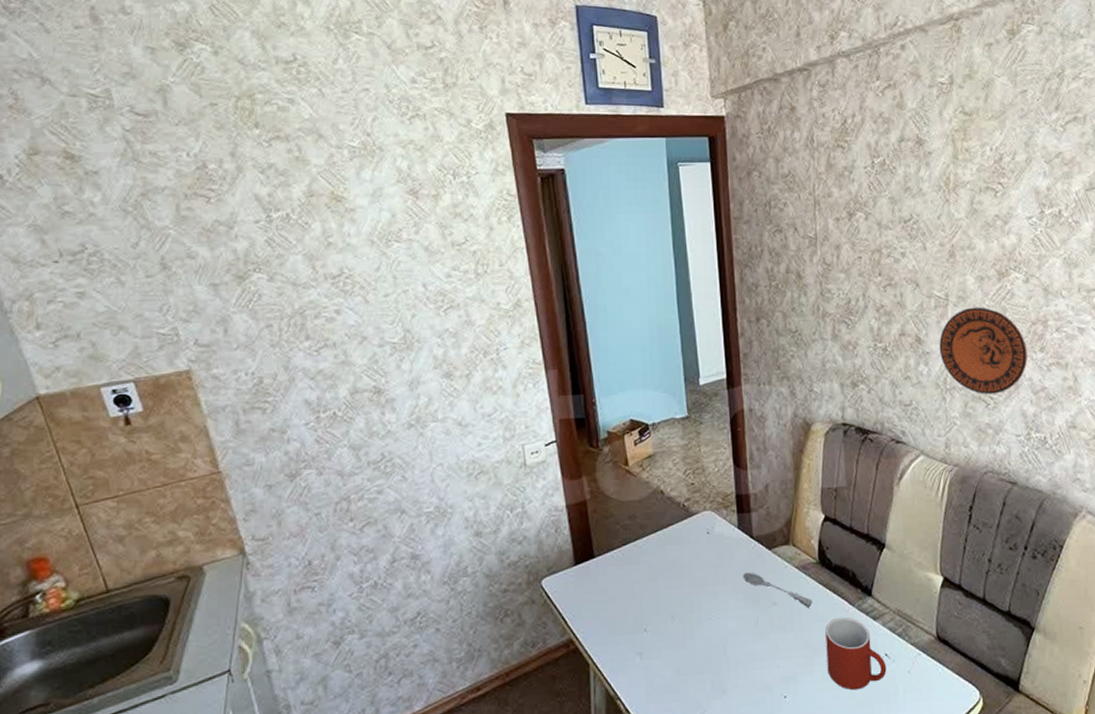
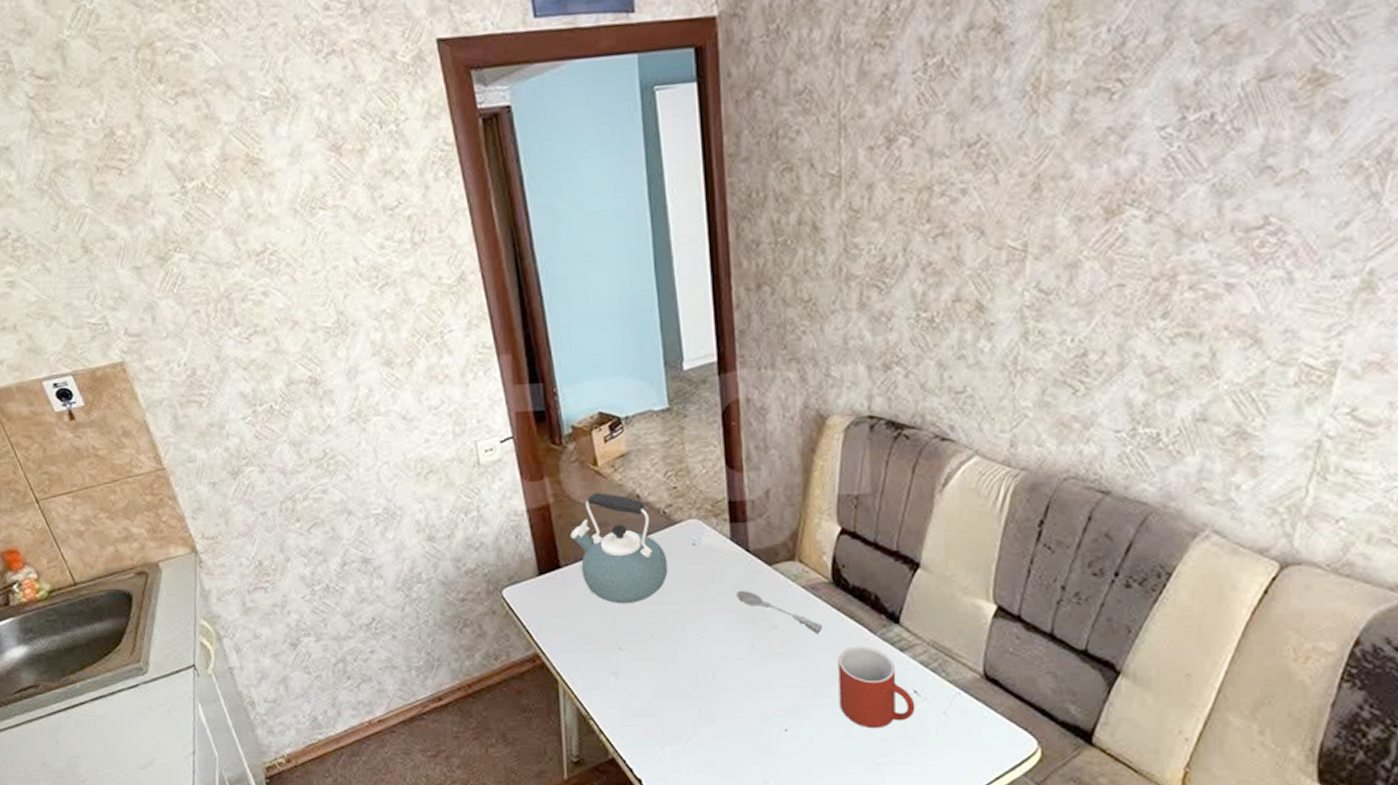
kettle: none [604,489,687,588] -> present [570,492,668,603]
decorative plate: present [939,307,1028,395] -> none [1010,259,1141,378]

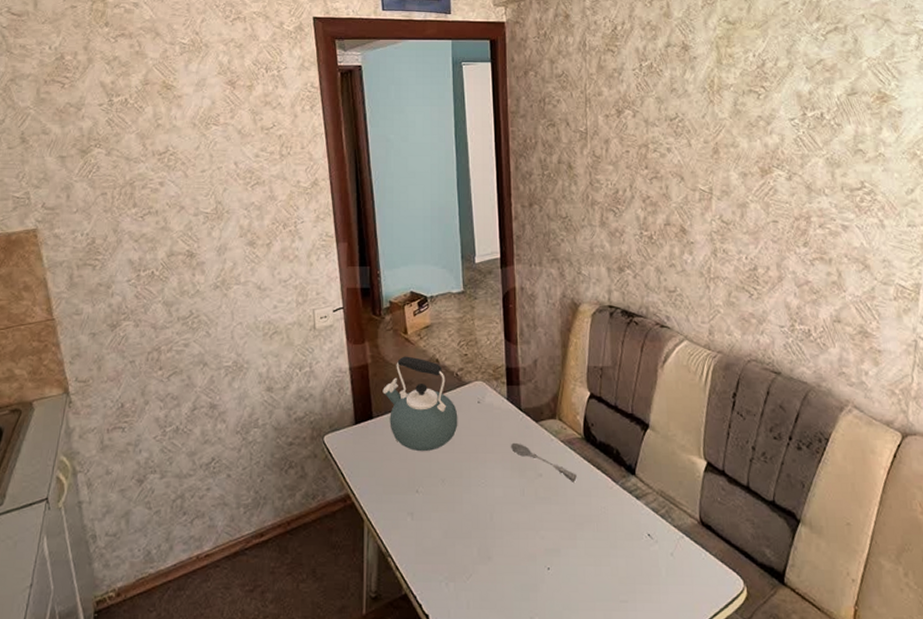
mug: present [838,646,915,729] -> none [589,493,649,568]

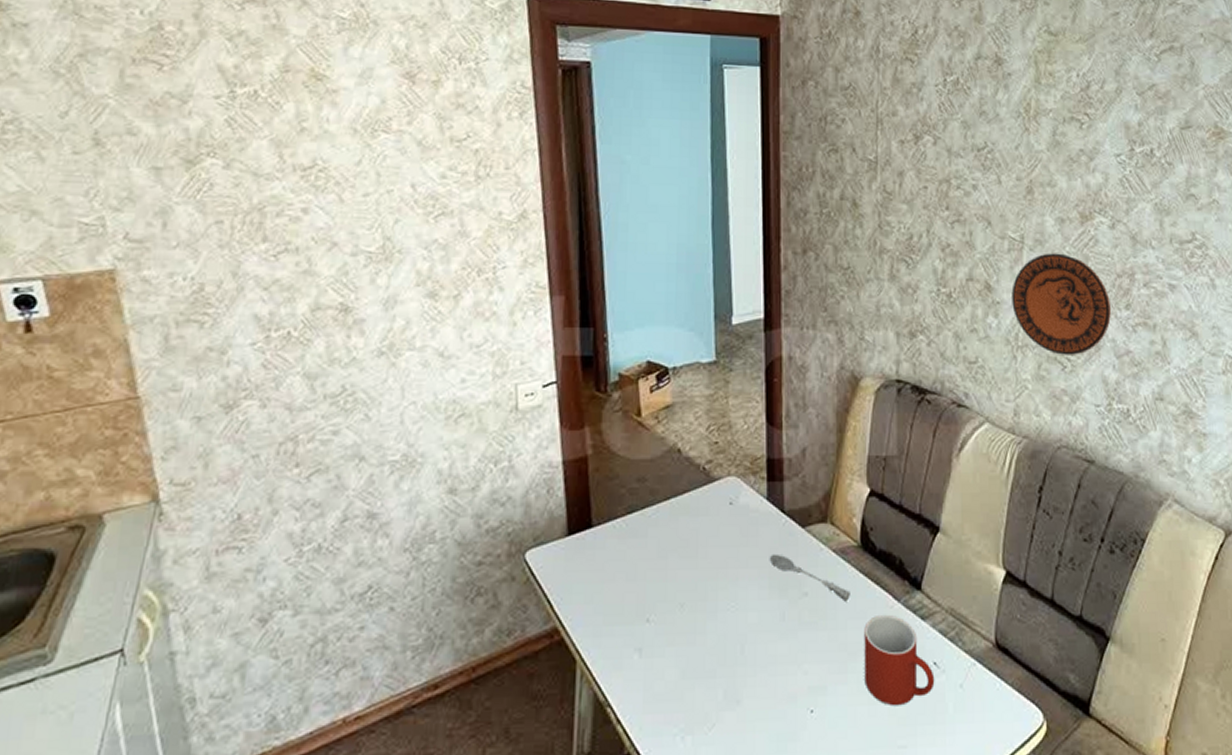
kettle: present [382,356,458,451] -> none [606,445,704,568]
mug: none [589,493,649,568] -> present [864,614,935,706]
decorative plate: none [703,201,791,285] -> present [1011,253,1111,355]

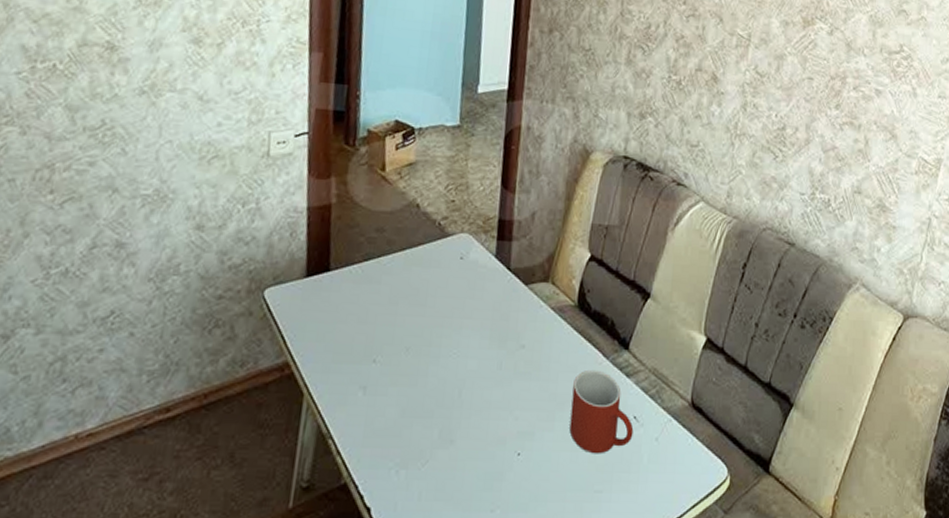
soupspoon: present [770,553,850,602] -> none [493,307,564,356]
decorative plate: present [1011,253,1111,355] -> none [734,52,822,147]

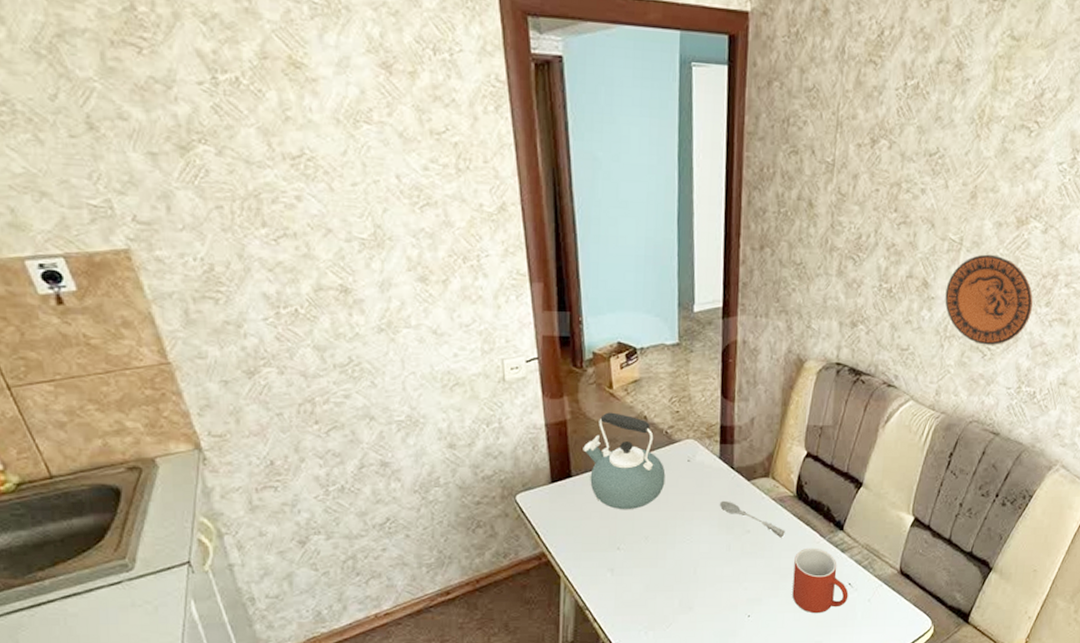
kettle: none [345,197,435,313] -> present [583,412,666,509]
soupspoon: none [493,307,564,356] -> present [720,500,785,538]
decorative plate: none [734,52,822,147] -> present [945,254,1033,345]

